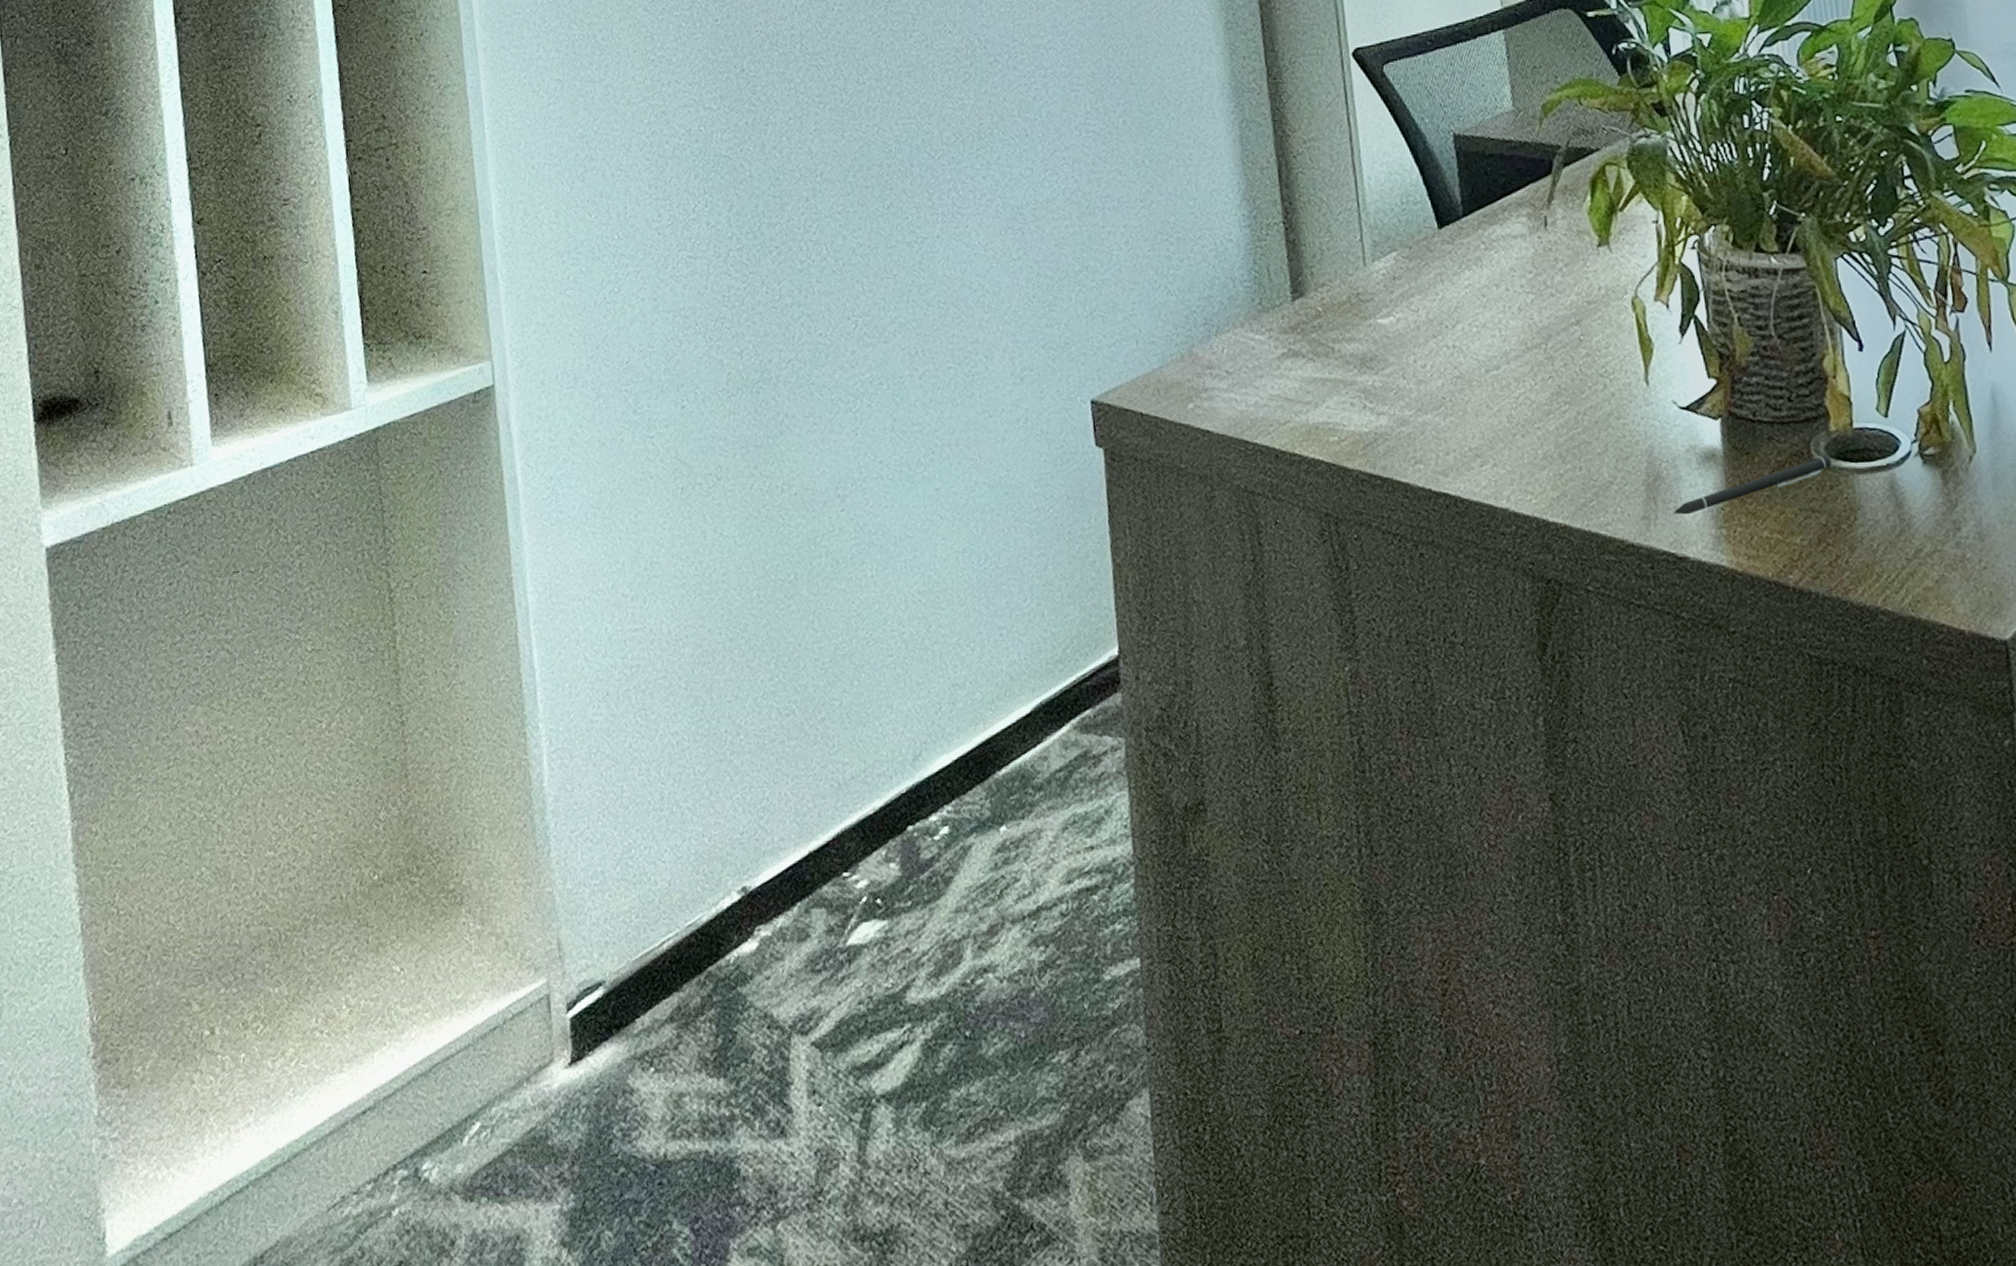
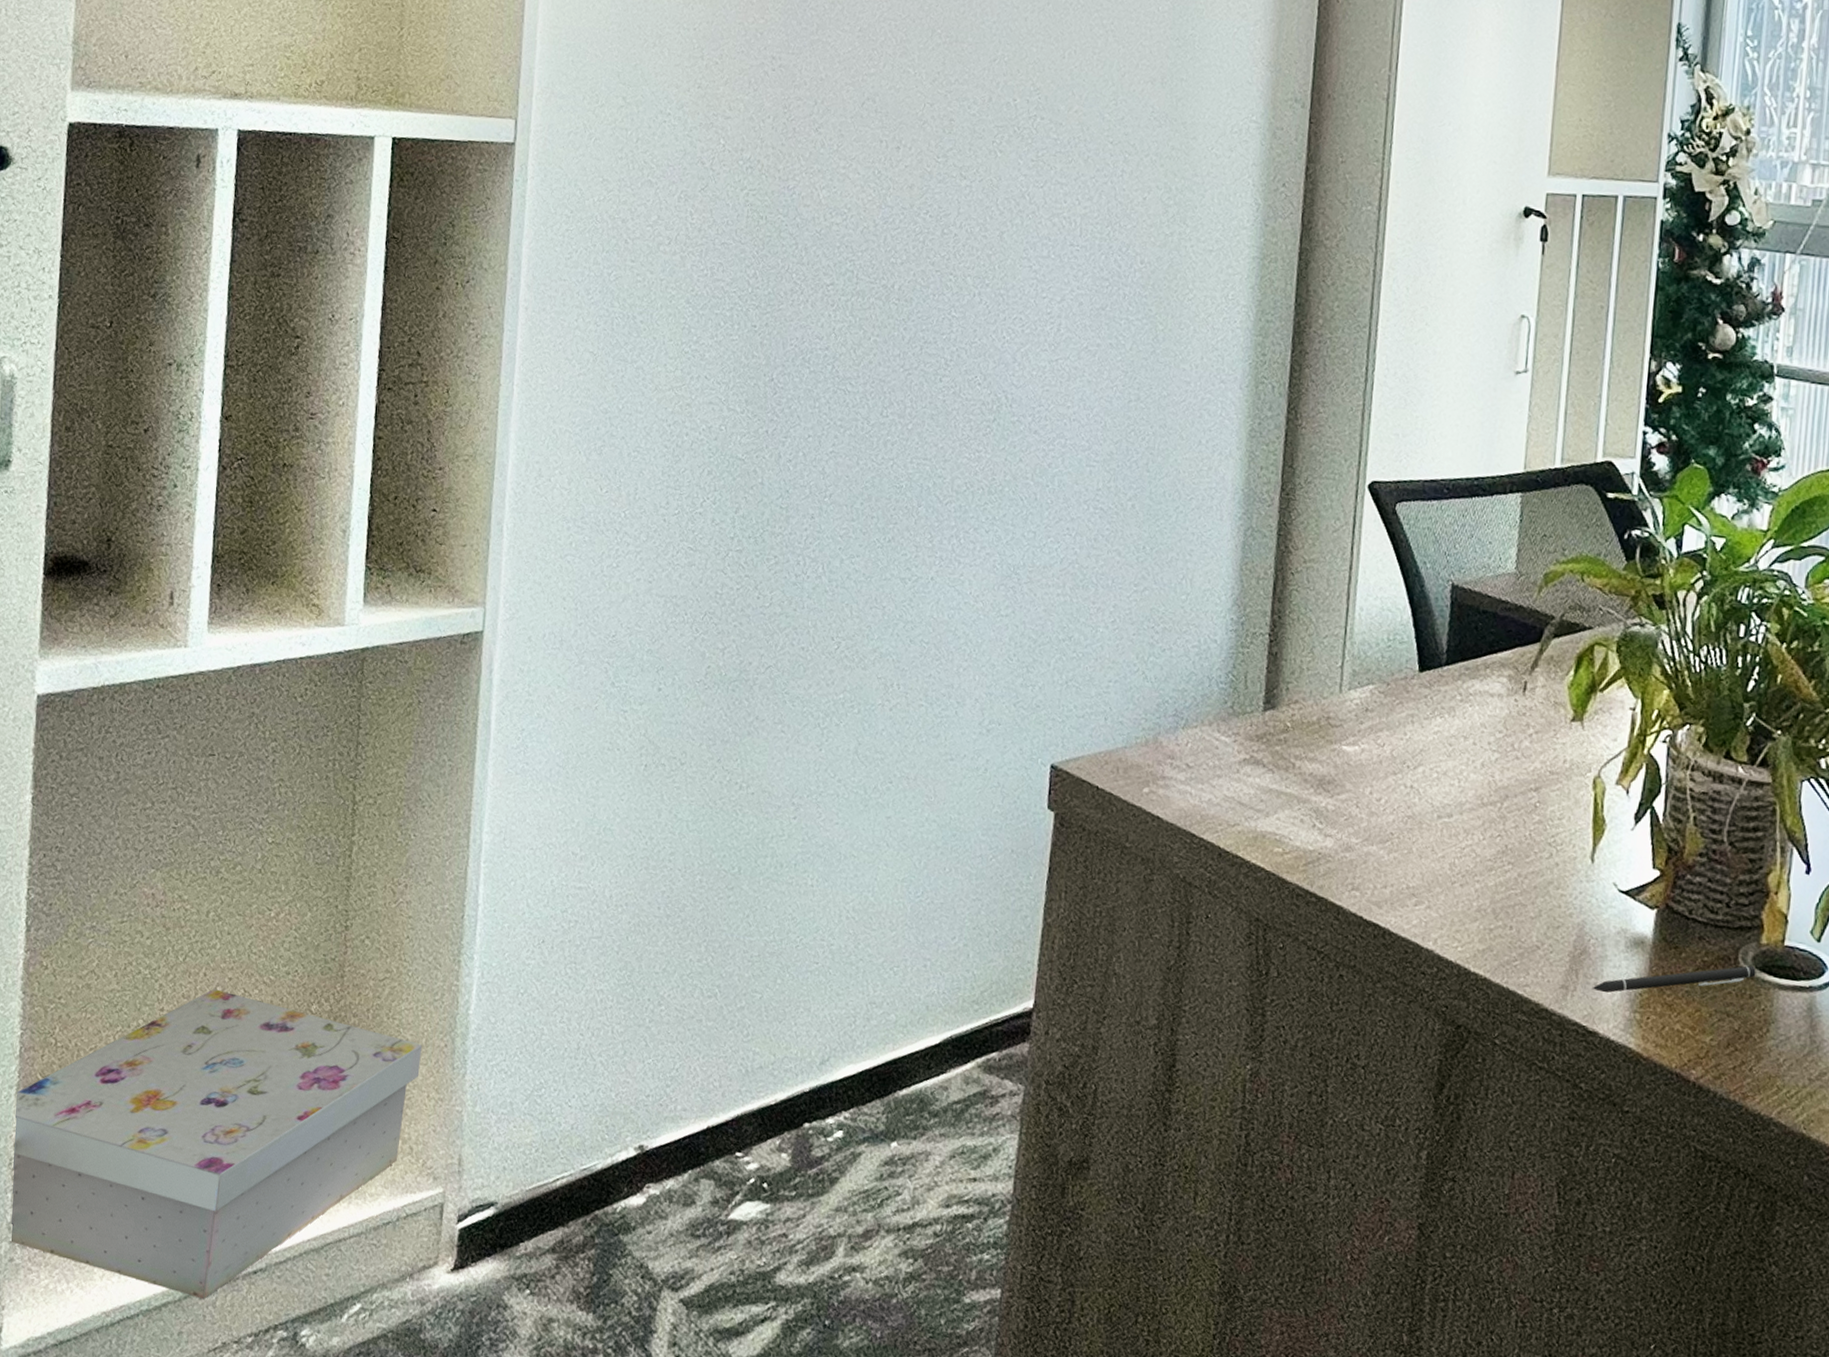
decorative box: none [83,817,502,1153] -> present [9,988,422,1299]

